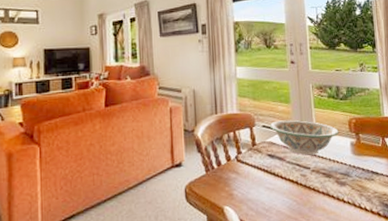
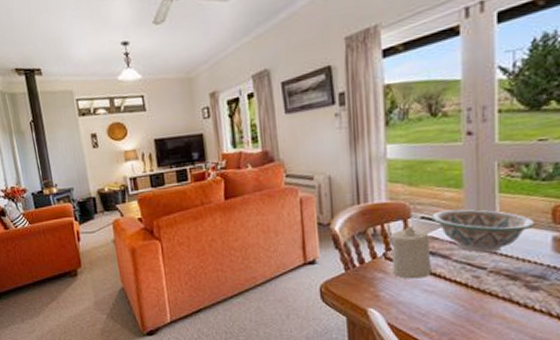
candle: none [241,133,272,179] -> present [391,226,432,279]

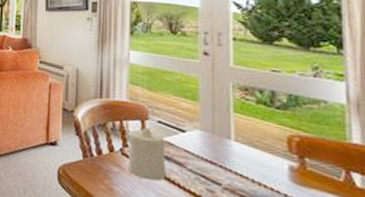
decorative bowl: present [430,209,535,253] -> none [167,118,270,170]

